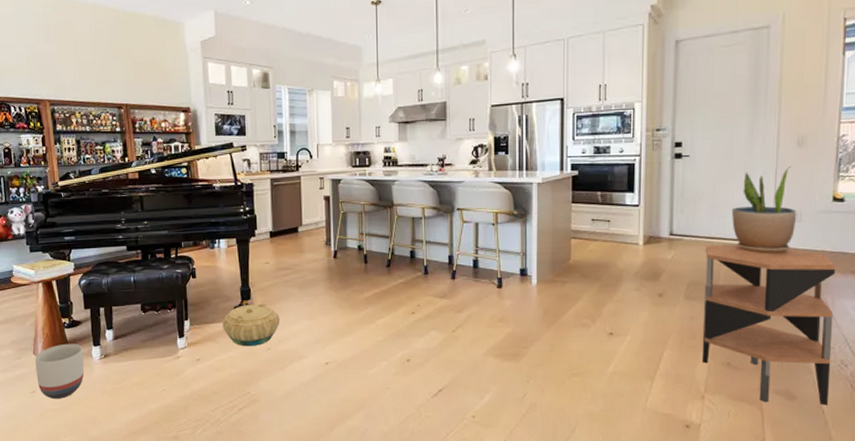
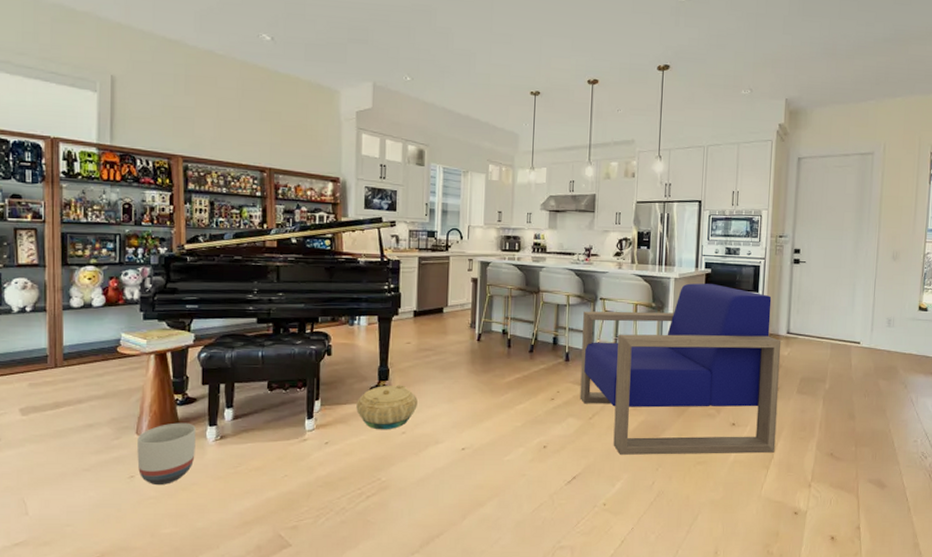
armchair: none [440,186,664,367] -> present [580,283,782,455]
side table: present [701,244,836,405] -> none [810,344,920,493]
potted plant: present [731,165,796,253] -> none [838,276,890,354]

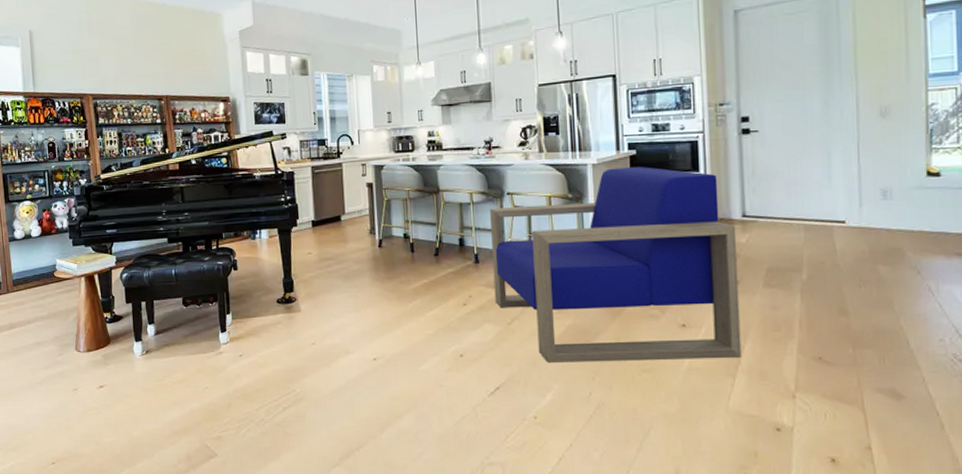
planter: present [137,422,196,486] -> none [77,339,126,398]
basket: present [356,385,418,430] -> none [265,296,324,342]

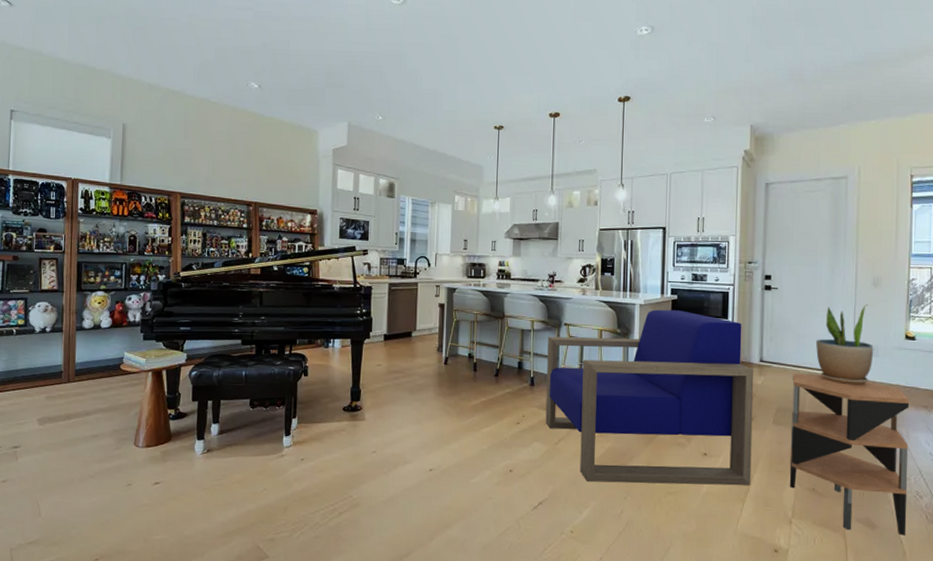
side table: none [784,226,943,406] -> present [789,373,910,536]
potted plant: none [810,138,886,235] -> present [815,303,873,385]

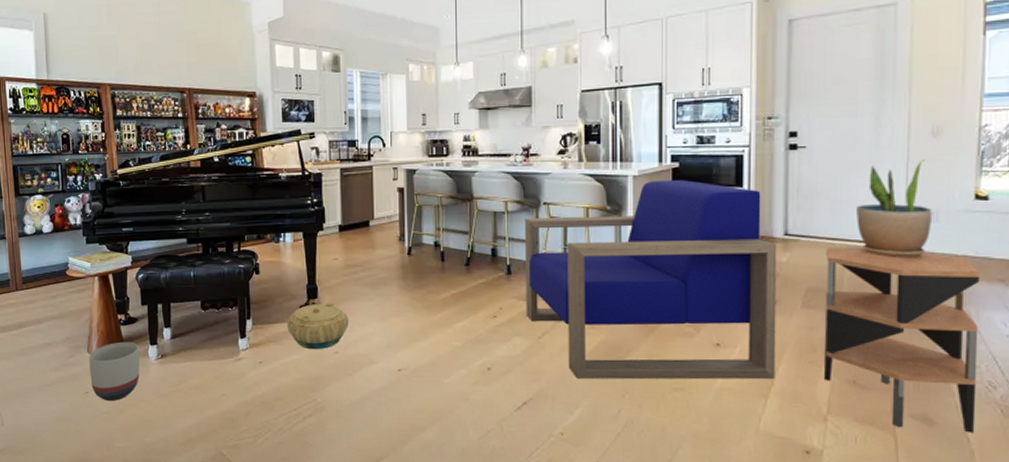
planter: none [134,435,186,494] -> present [89,341,140,402]
basket: none [330,405,387,449] -> present [287,303,349,350]

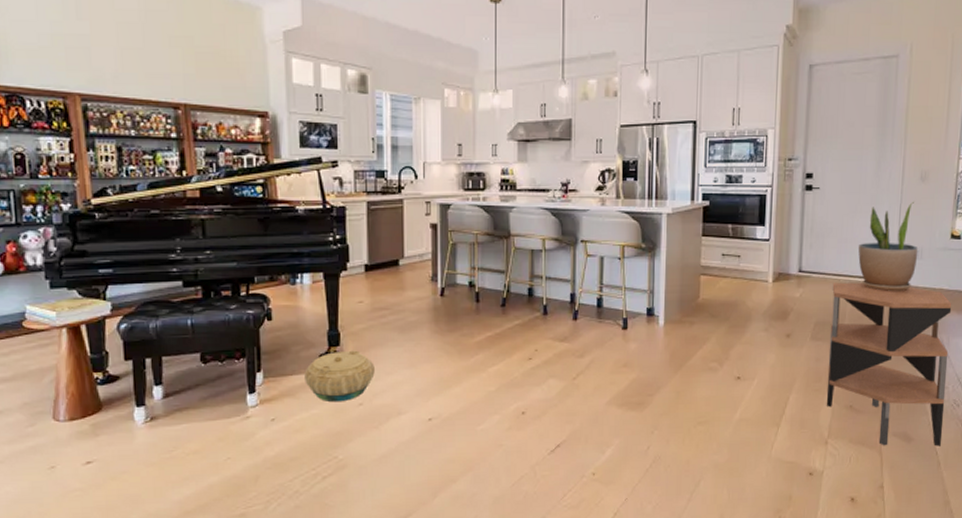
planter: present [89,341,140,402] -> none [55,404,123,476]
armchair: present [525,180,777,380] -> none [561,218,792,418]

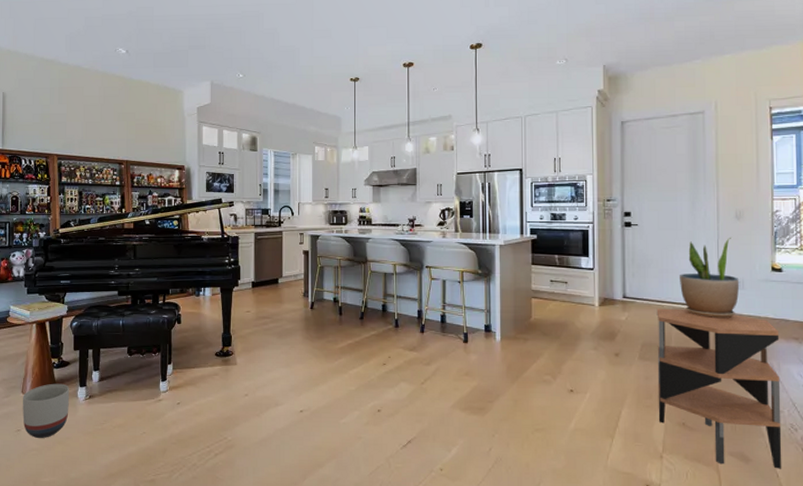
planter: none [55,404,123,476] -> present [23,383,69,439]
basket: present [304,350,375,403] -> none [204,350,258,392]

